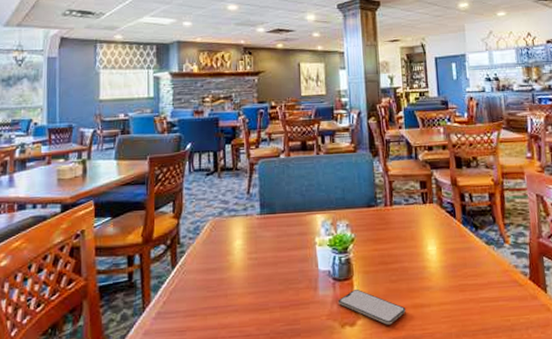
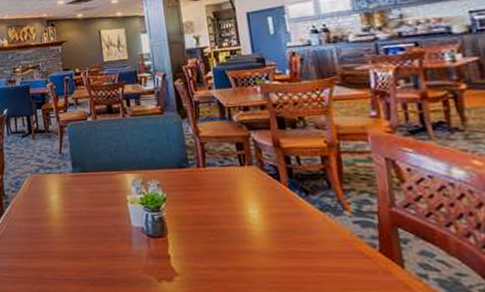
smartphone: present [337,289,406,325] -> none [153,247,227,284]

